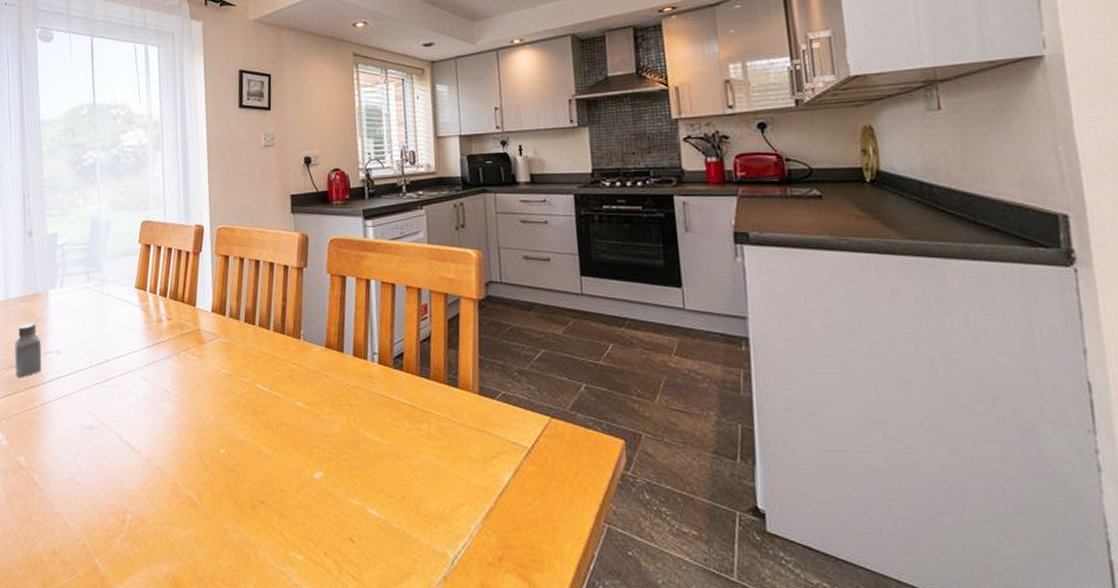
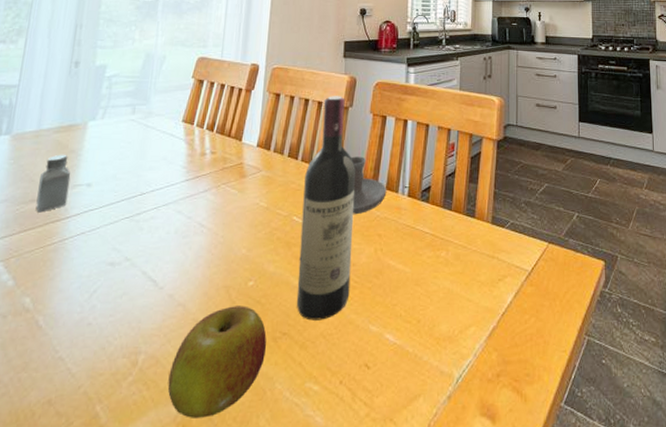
fruit: none [156,472,246,578] -> present [167,306,267,418]
wine bottle: none [264,255,325,491] -> present [296,96,356,321]
candle holder: none [311,320,355,383] -> present [351,156,387,215]

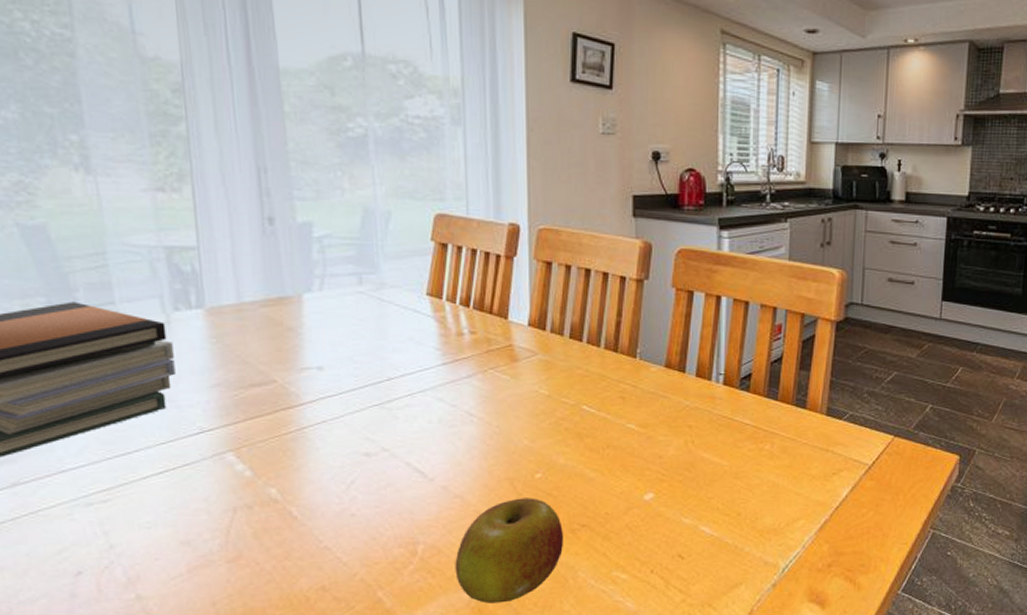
saltshaker: present [36,154,71,213] -> none [255,332,297,399]
wine bottle: present [296,96,356,321] -> none [593,265,658,513]
candle holder: present [351,156,387,215] -> none [650,338,697,404]

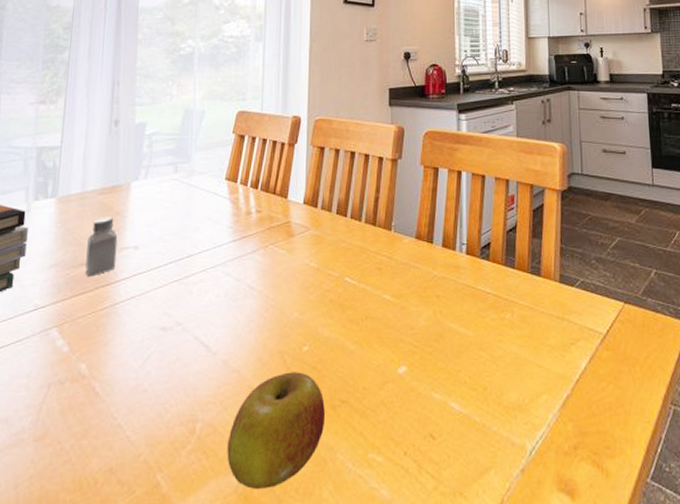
saltshaker: none [255,332,297,399] -> present [85,216,118,277]

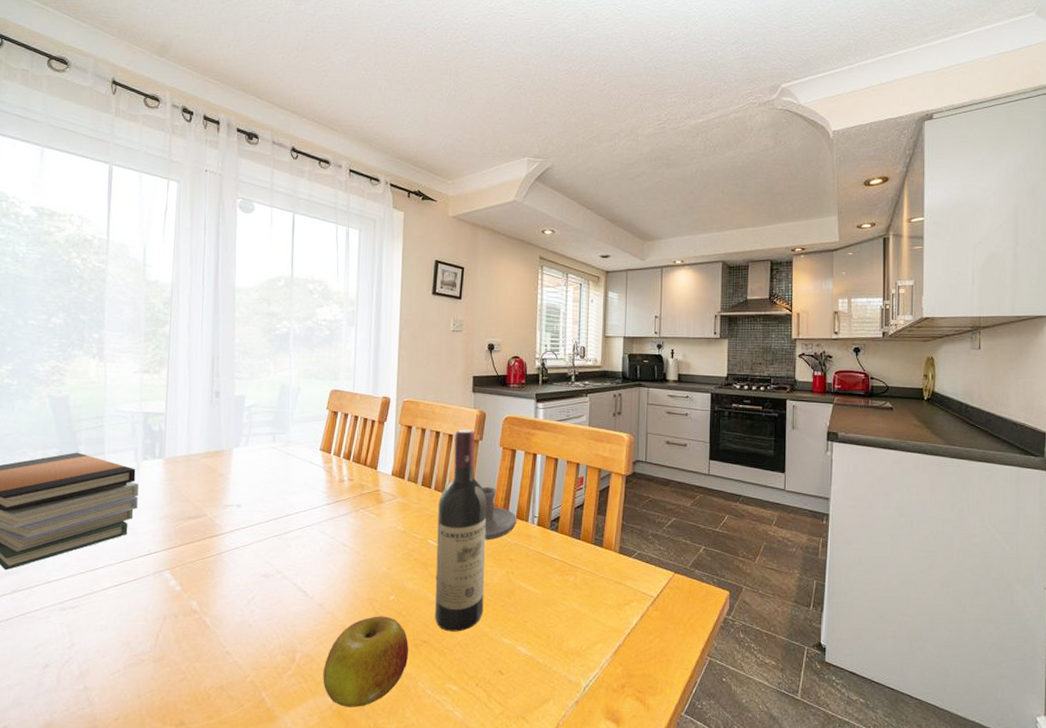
saltshaker: present [85,216,118,277] -> none [193,477,222,529]
wine bottle: none [353,147,410,388] -> present [434,429,487,632]
candle holder: none [403,212,443,275] -> present [482,487,517,541]

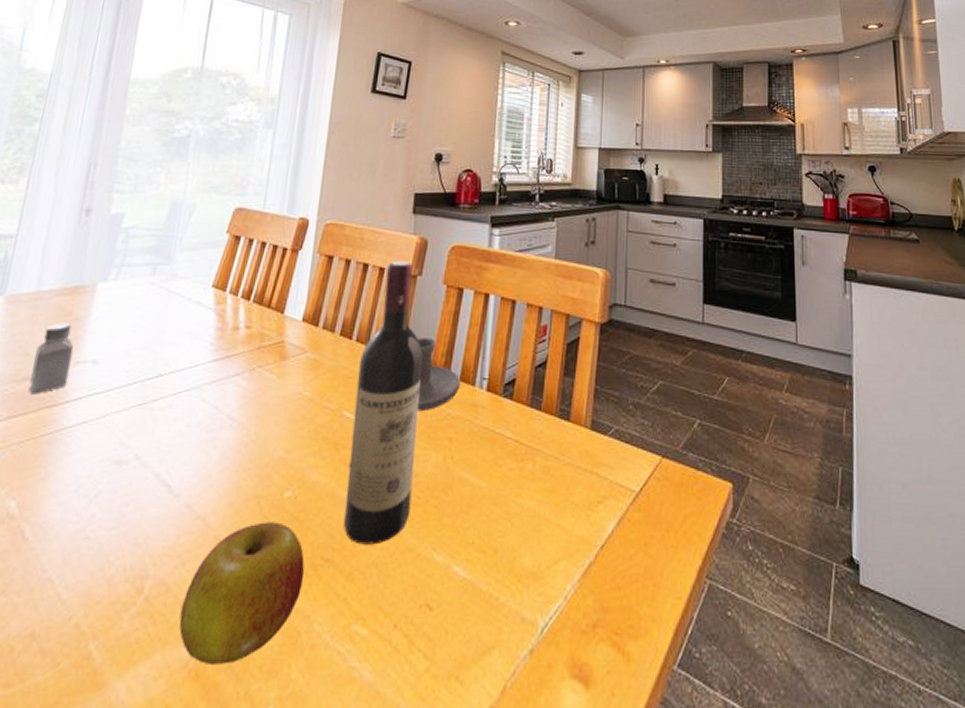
saltshaker: none [193,477,222,529] -> present [29,322,74,395]

